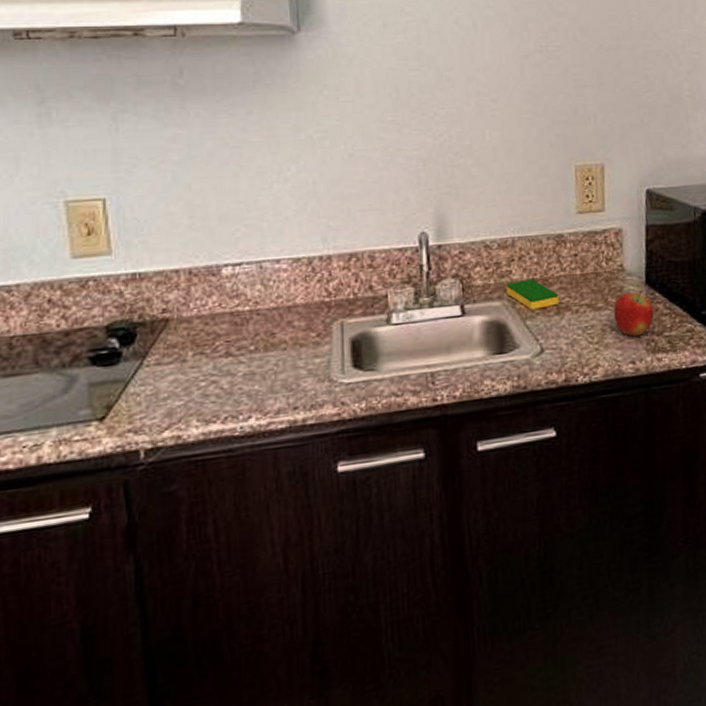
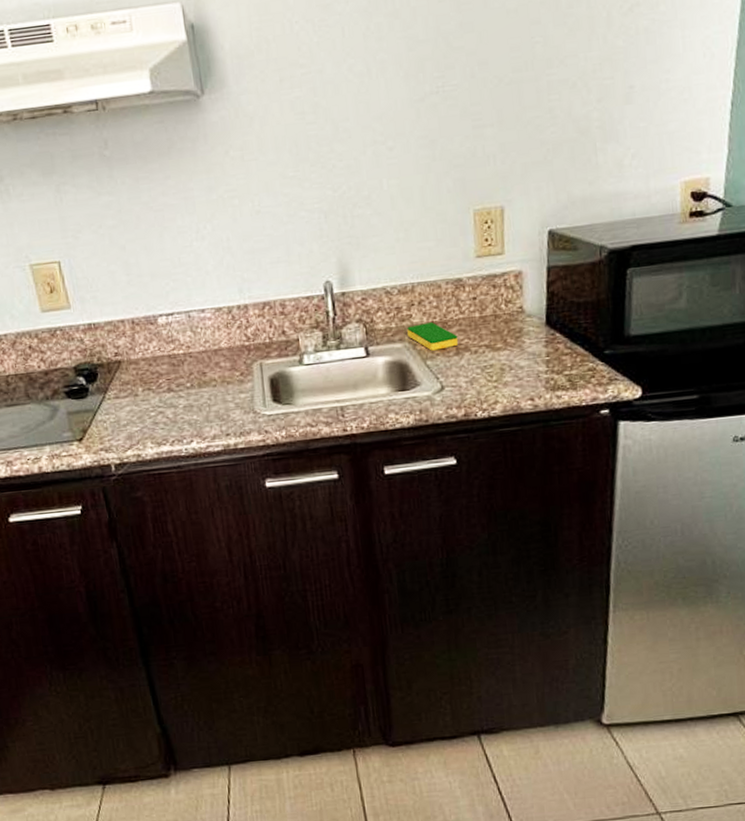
apple: present [613,290,654,337] -> none [512,331,554,375]

